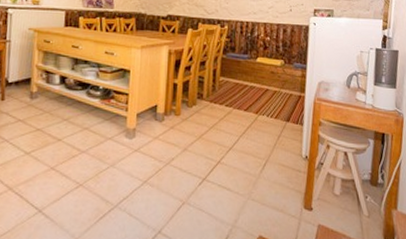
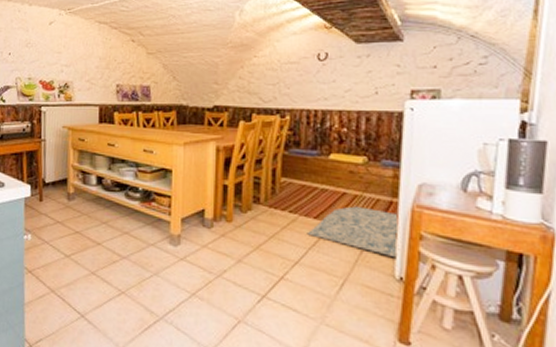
rug: none [239,100,306,141] -> present [307,206,400,258]

